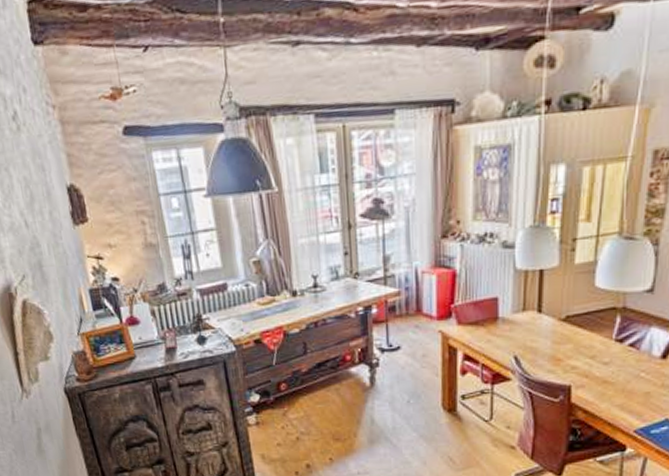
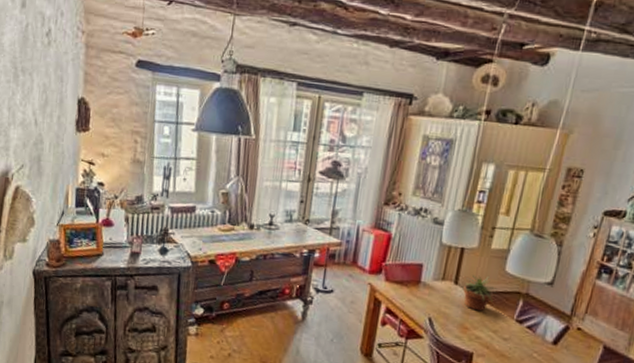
potted plant: none [545,297,589,338] -> present [459,274,498,312]

